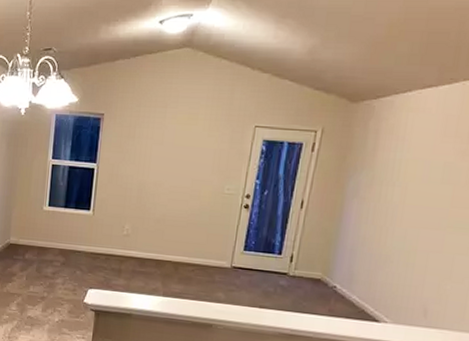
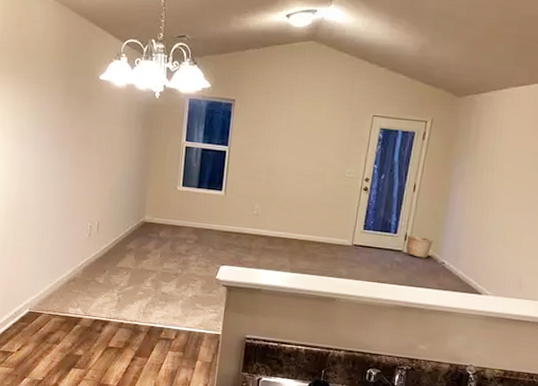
basket: none [292,256,323,282] -> present [406,235,433,259]

